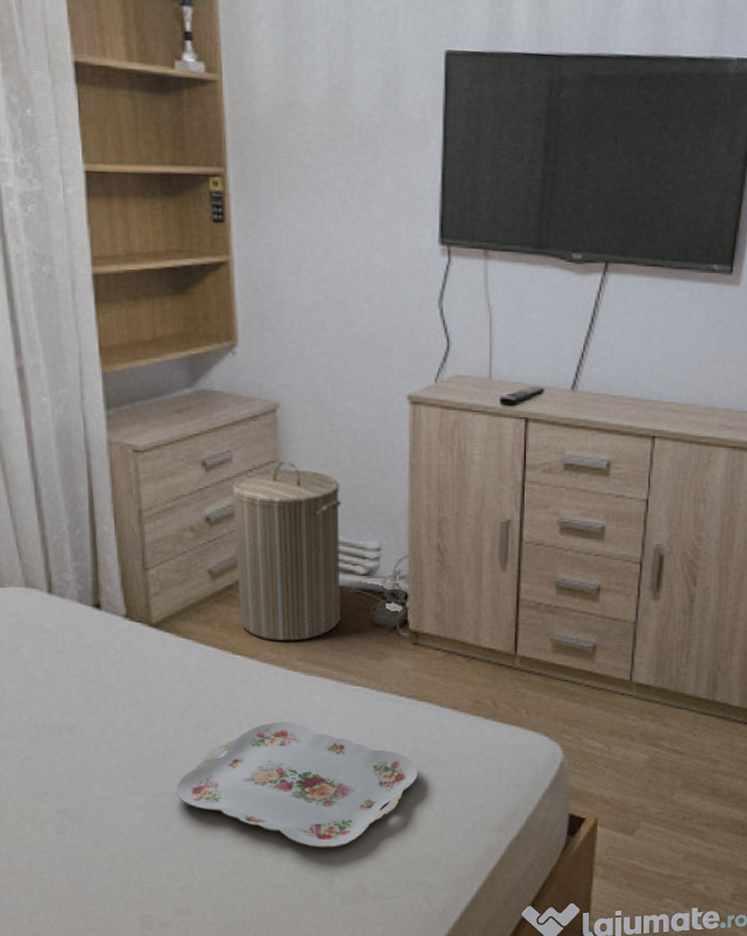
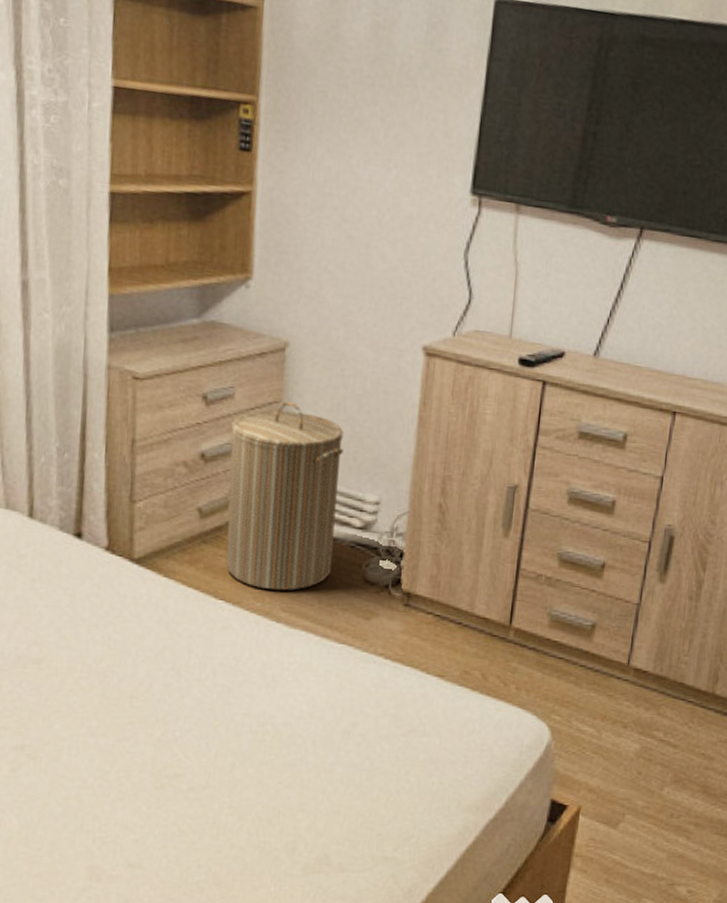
serving tray: present [176,721,418,848] -> none [140,674,397,813]

